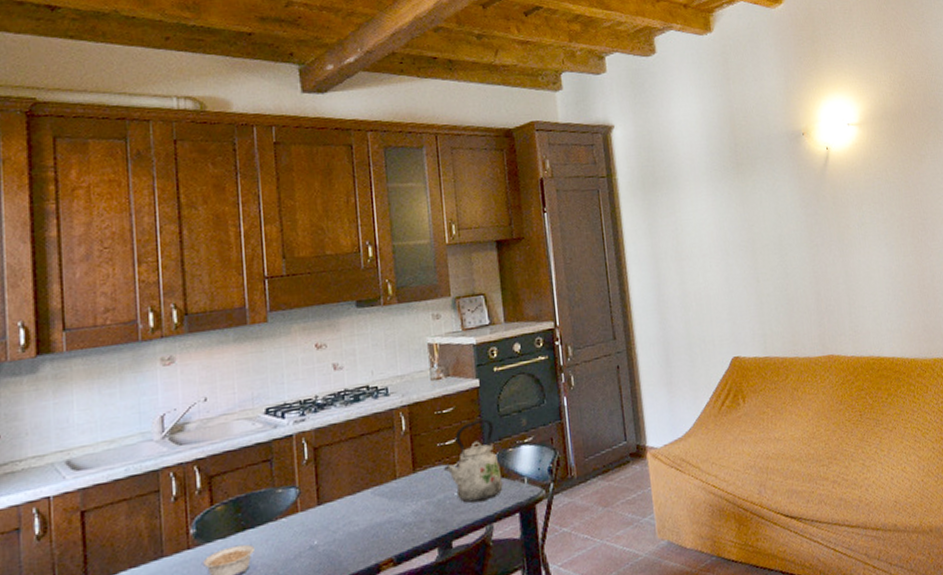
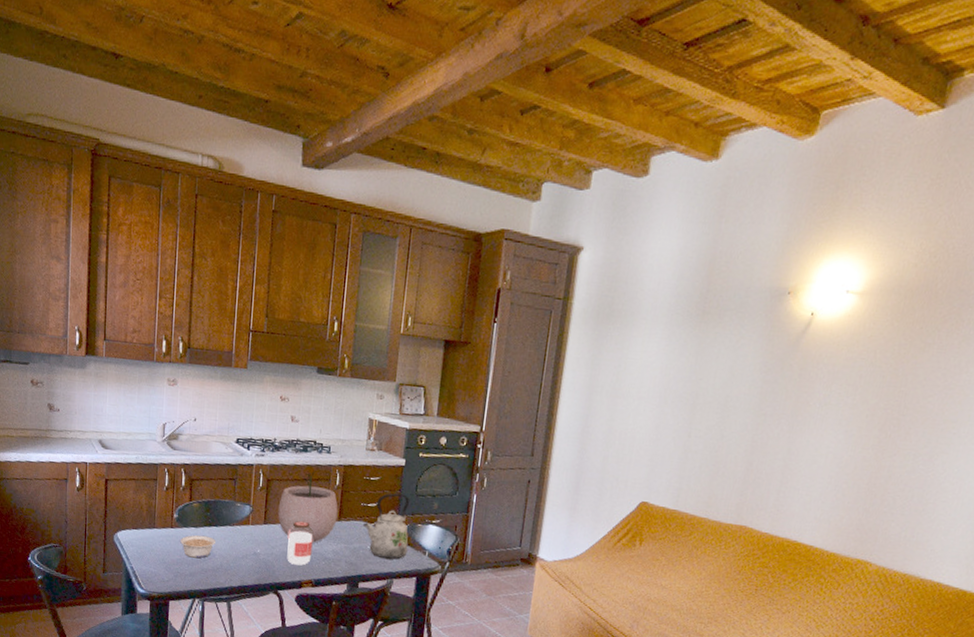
plant pot: none [333,419,411,511] -> present [277,469,338,543]
jar: none [351,486,387,546] -> present [287,521,314,566]

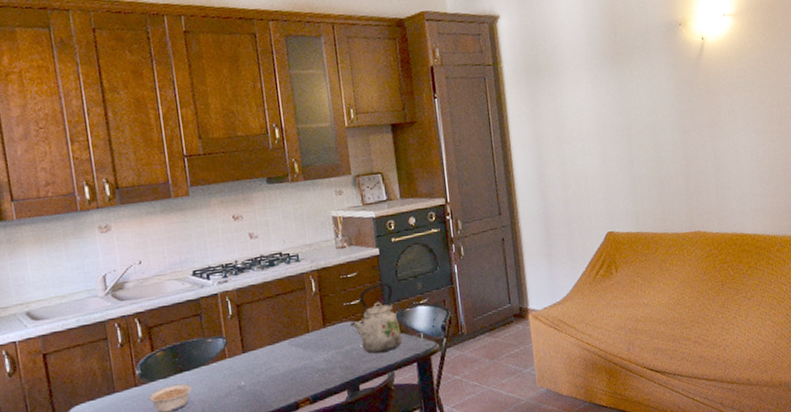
plant pot: present [277,469,338,543] -> none [254,281,322,358]
jar: present [287,521,314,566] -> none [271,338,303,387]

